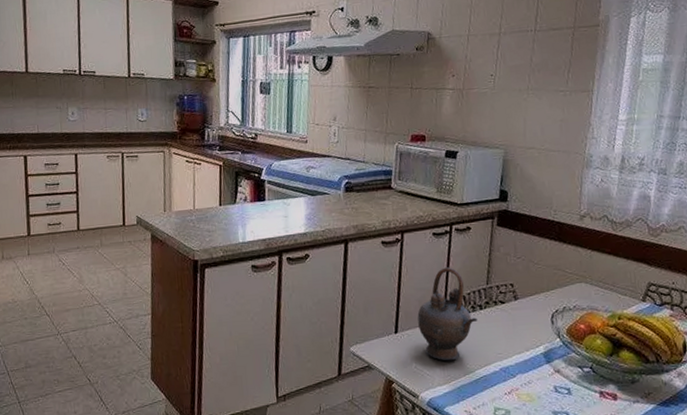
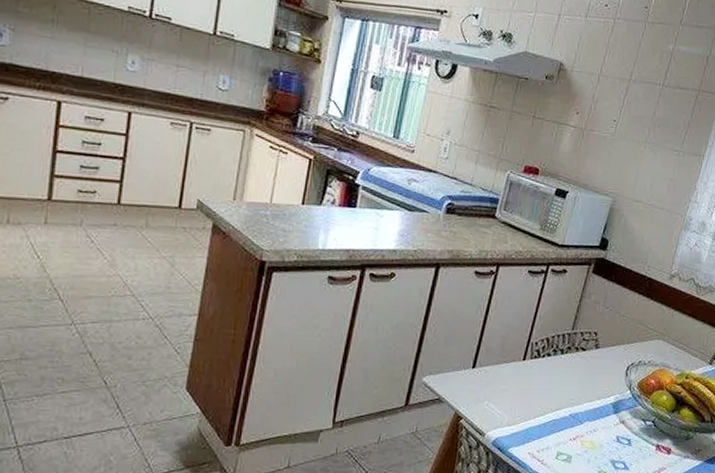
teapot: present [417,267,478,361] -> none [497,307,557,402]

